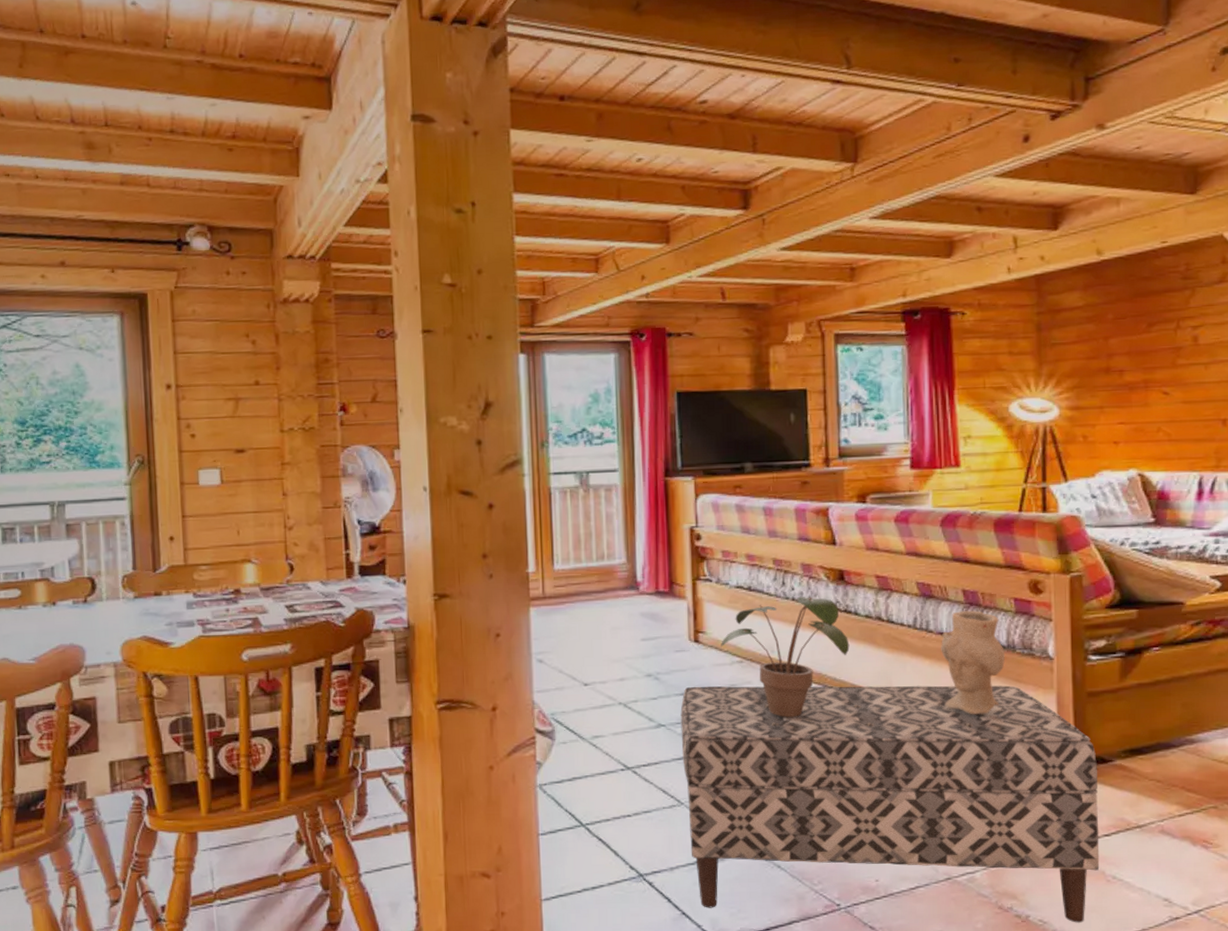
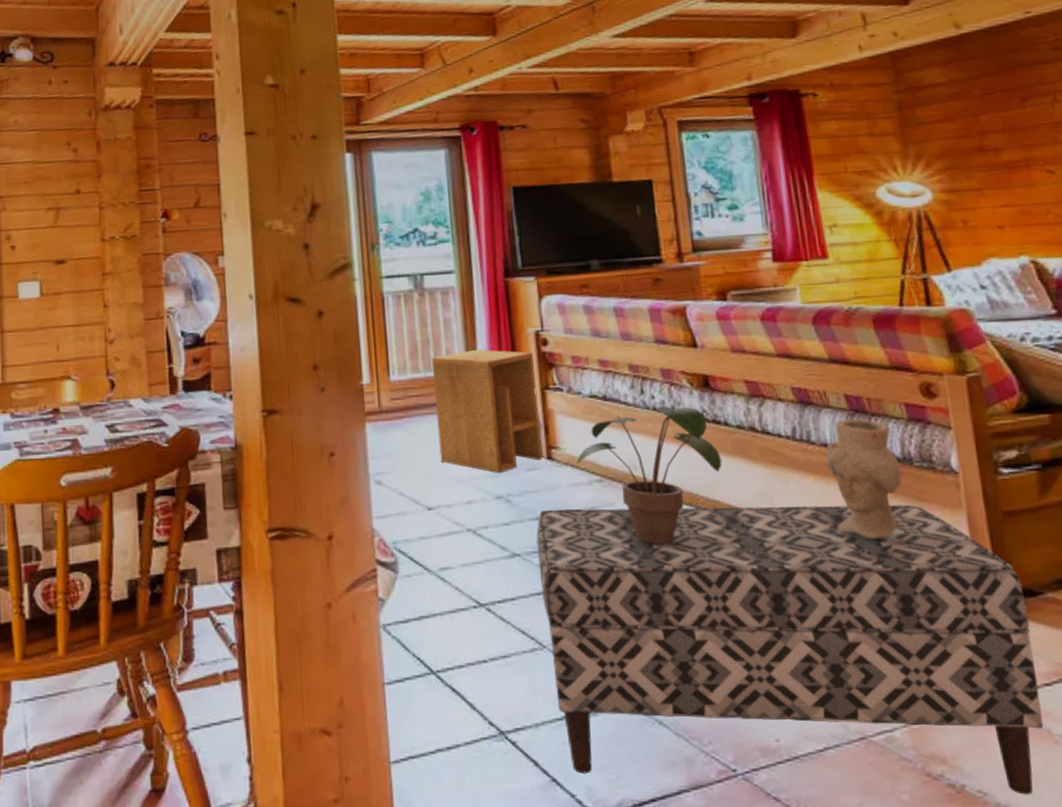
side table: none [593,542,691,654] -> present [431,349,543,473]

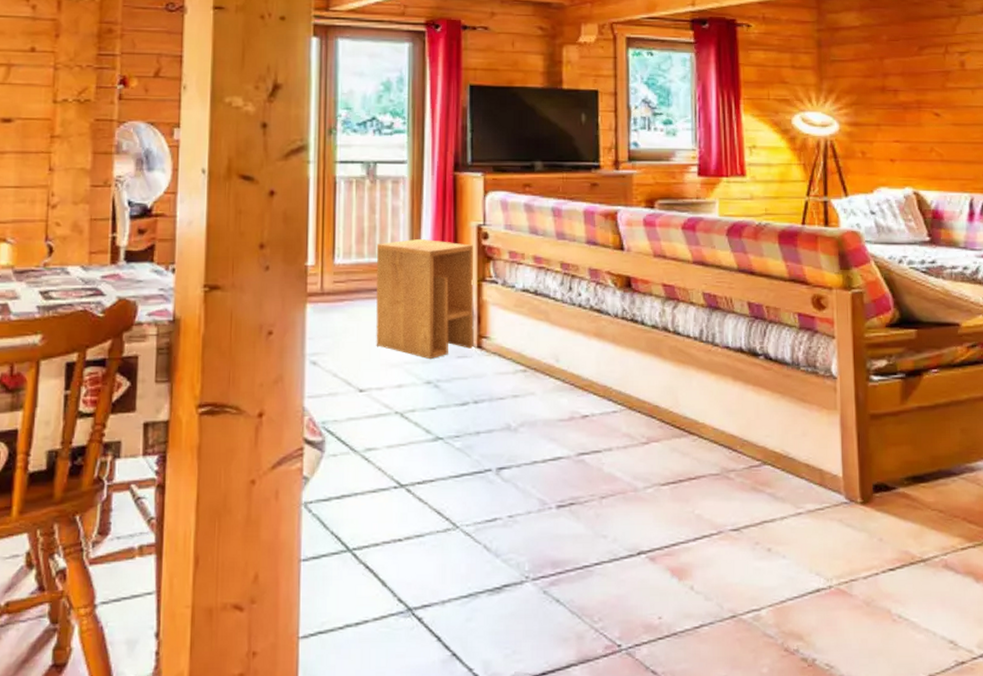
bench: present [536,504,1044,795] -> none [459,396,885,668]
potted plant: present [577,405,722,544] -> none [504,302,636,433]
decorative vase: present [826,418,902,540] -> none [727,325,789,436]

